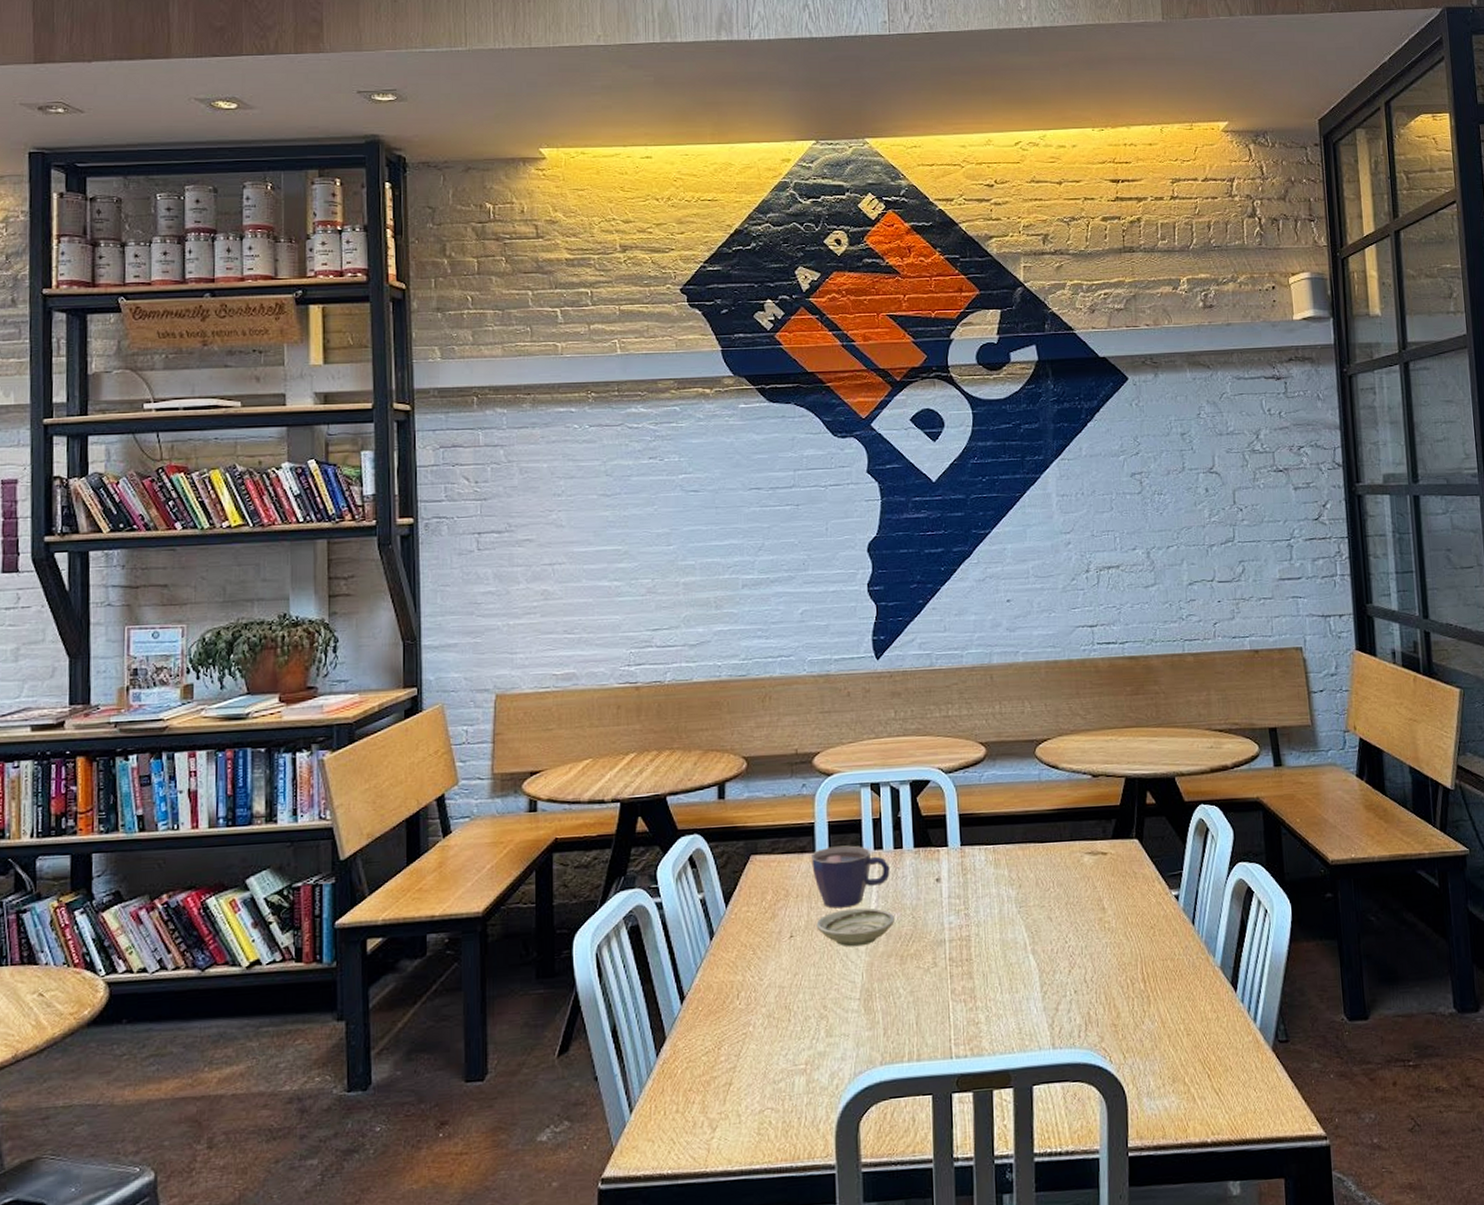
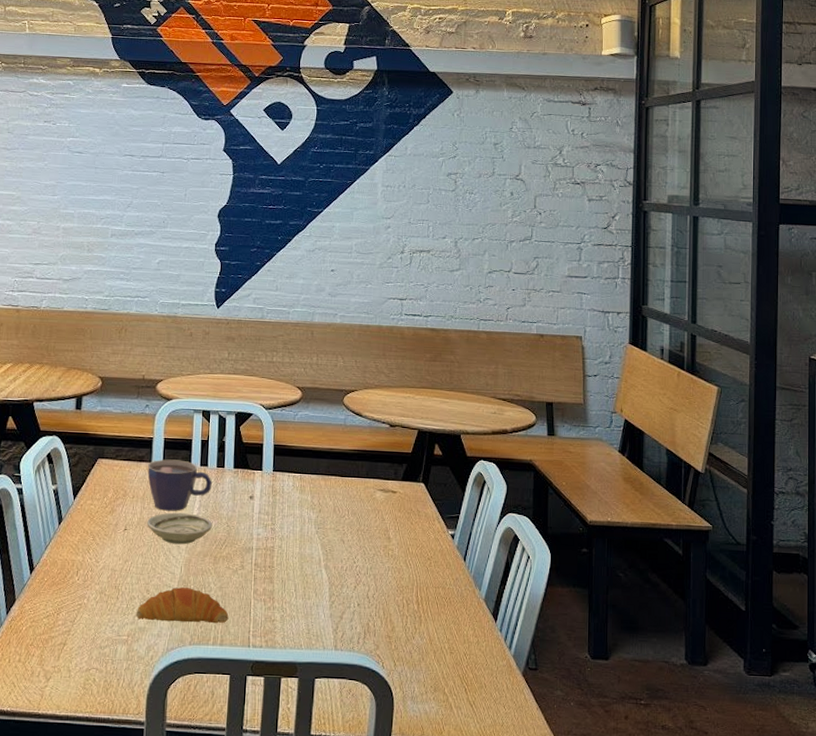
croissant: none [814,997,924,1042] -> present [136,587,229,624]

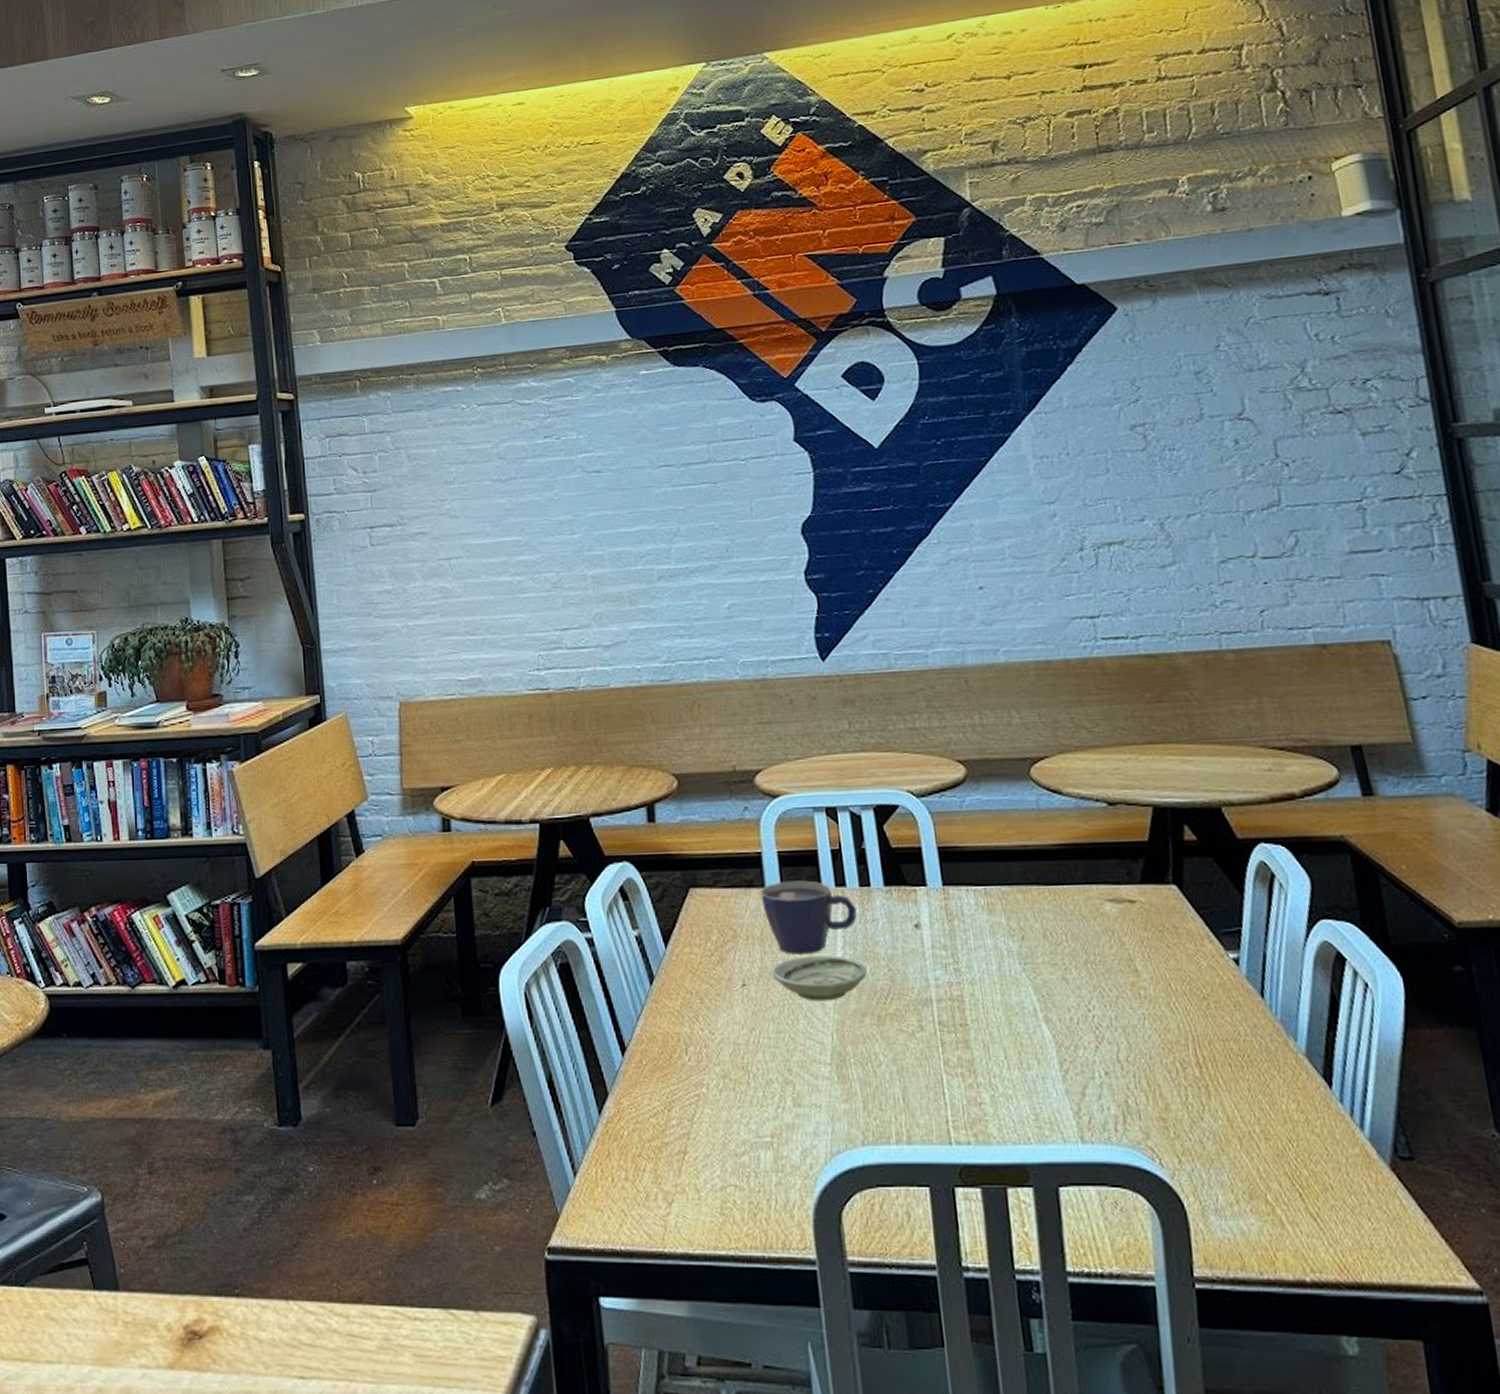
croissant: present [136,587,229,624] -> none [778,1063,914,1113]

